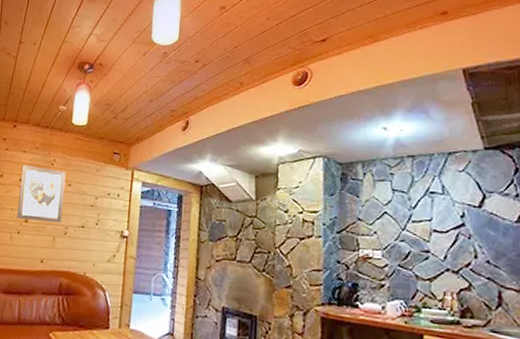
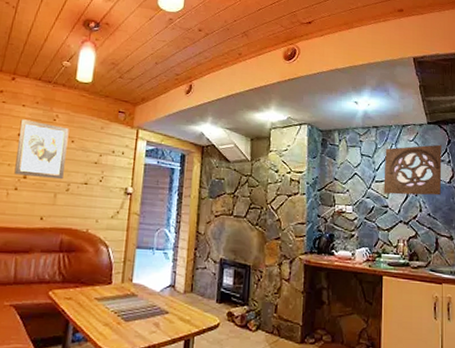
wall ornament: none [423,174,506,238] -> present [383,144,442,196]

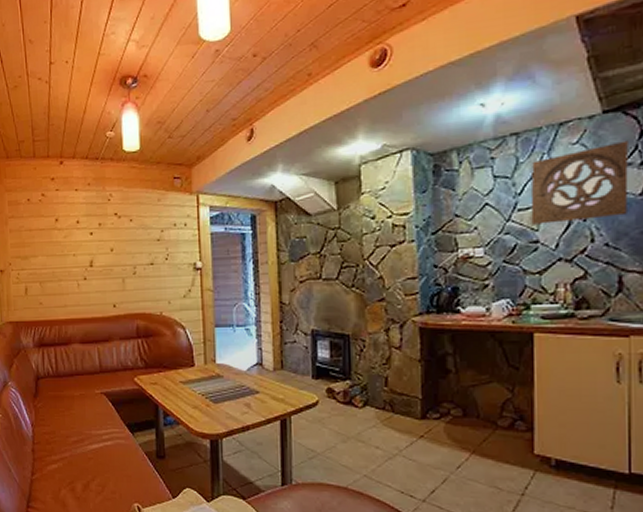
wall art: present [14,119,69,180] -> none [76,204,128,265]

